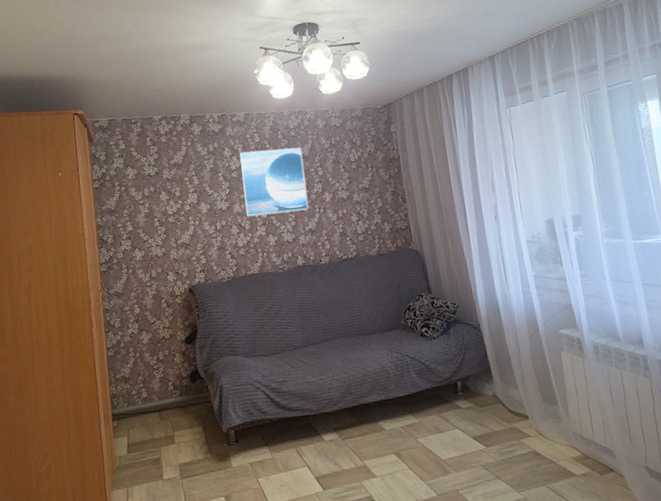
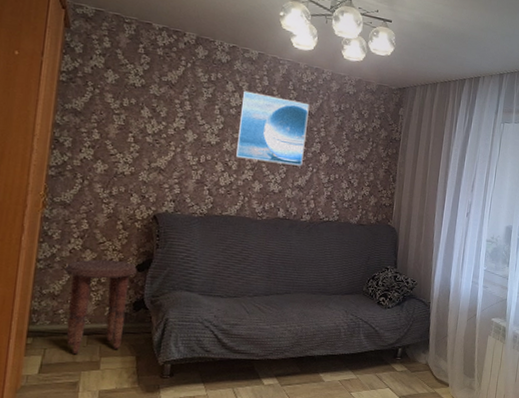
side table: none [129,337,188,431] -> present [64,259,137,354]

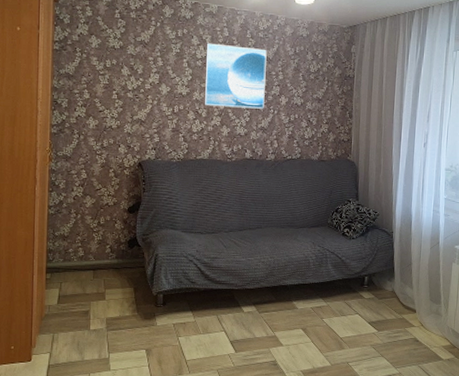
side table: present [64,259,137,354] -> none [70,204,129,286]

